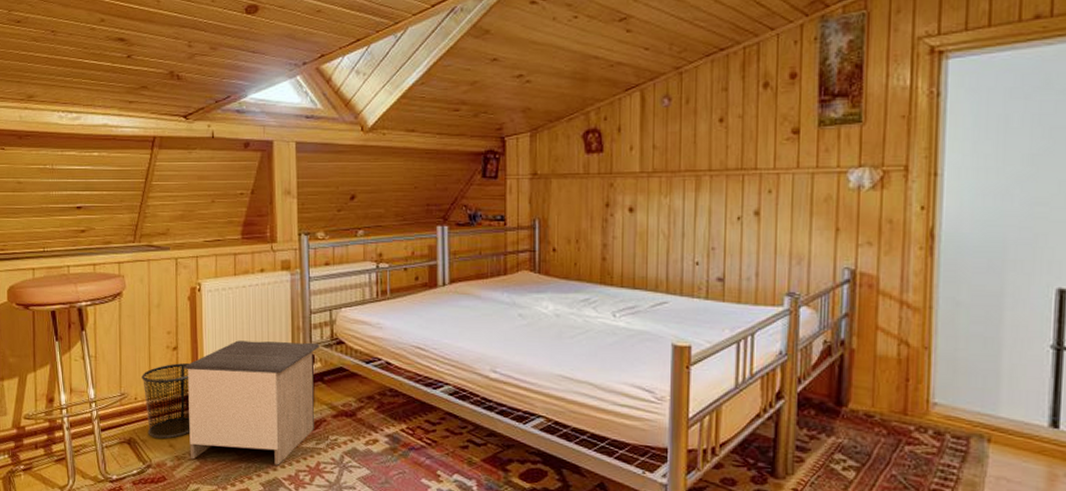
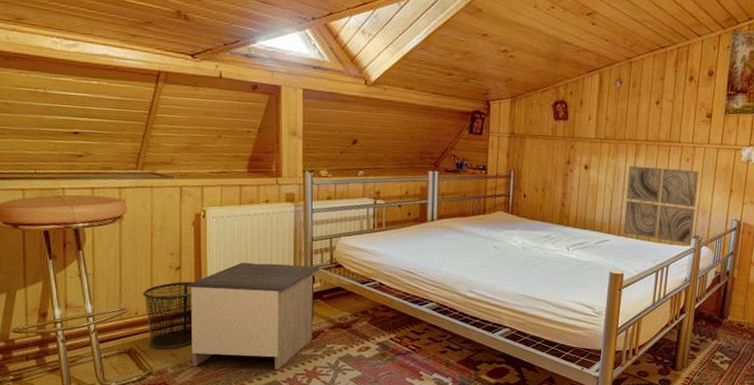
wall art: none [686,203,788,304] -> present [623,165,699,244]

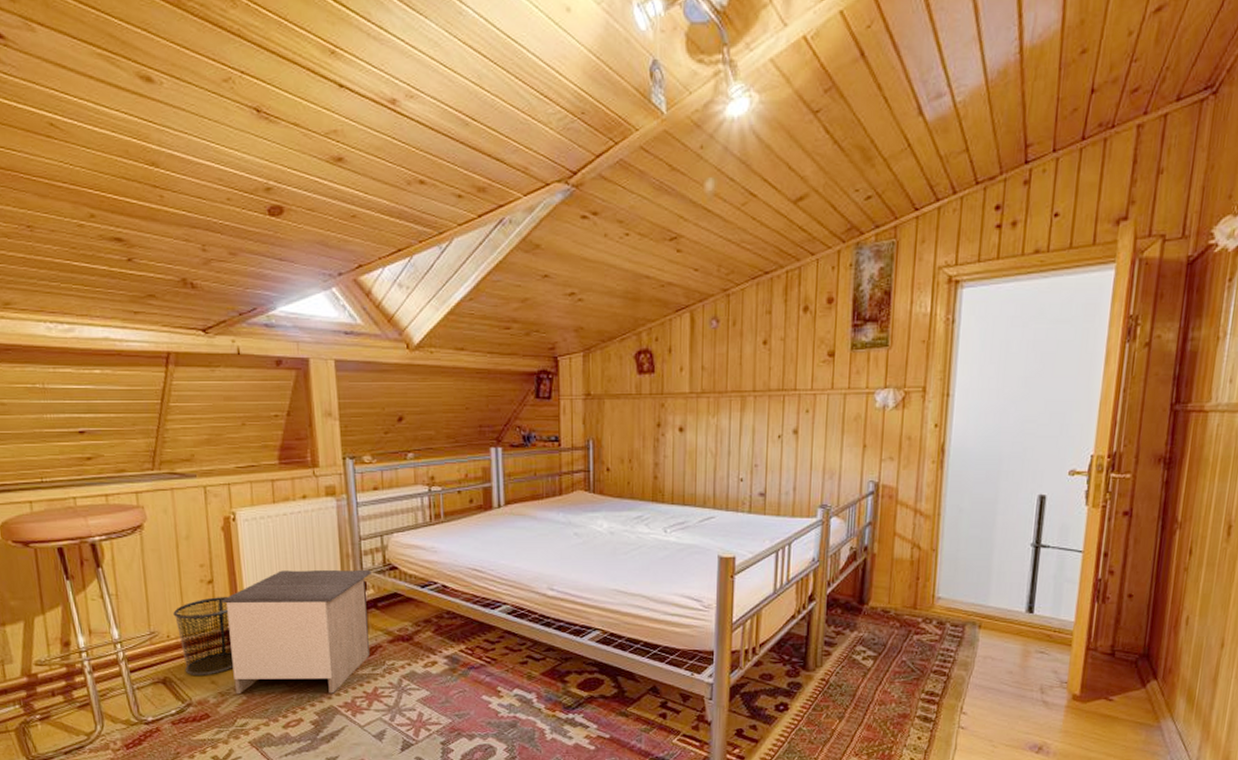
wall art: present [623,165,699,244] -> none [732,423,823,516]

